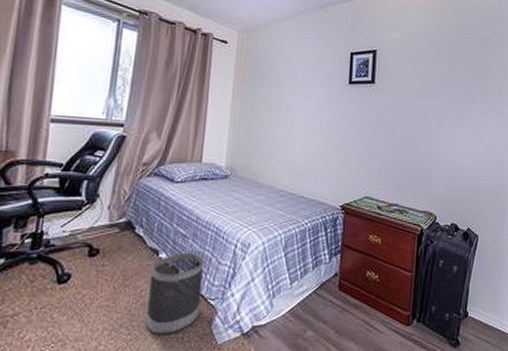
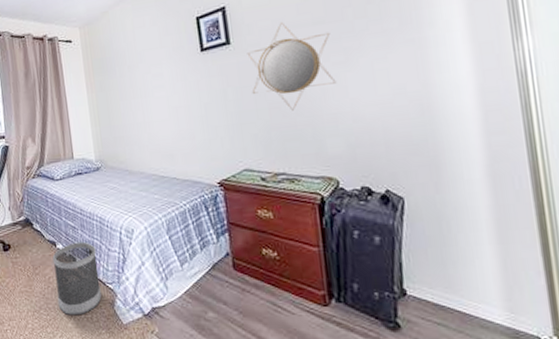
home mirror: none [384,75,451,152] -> present [247,21,337,111]

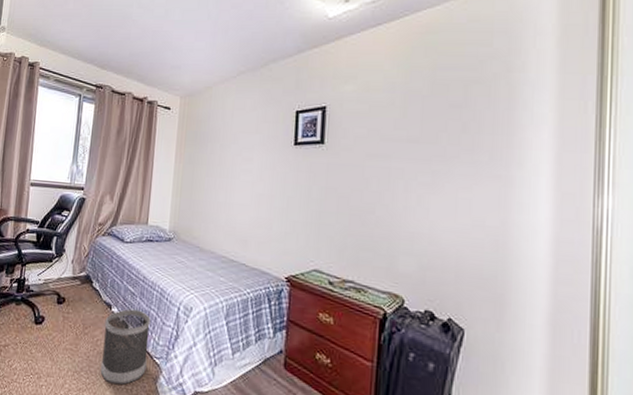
home mirror: present [247,21,337,111] -> none [336,132,422,221]

